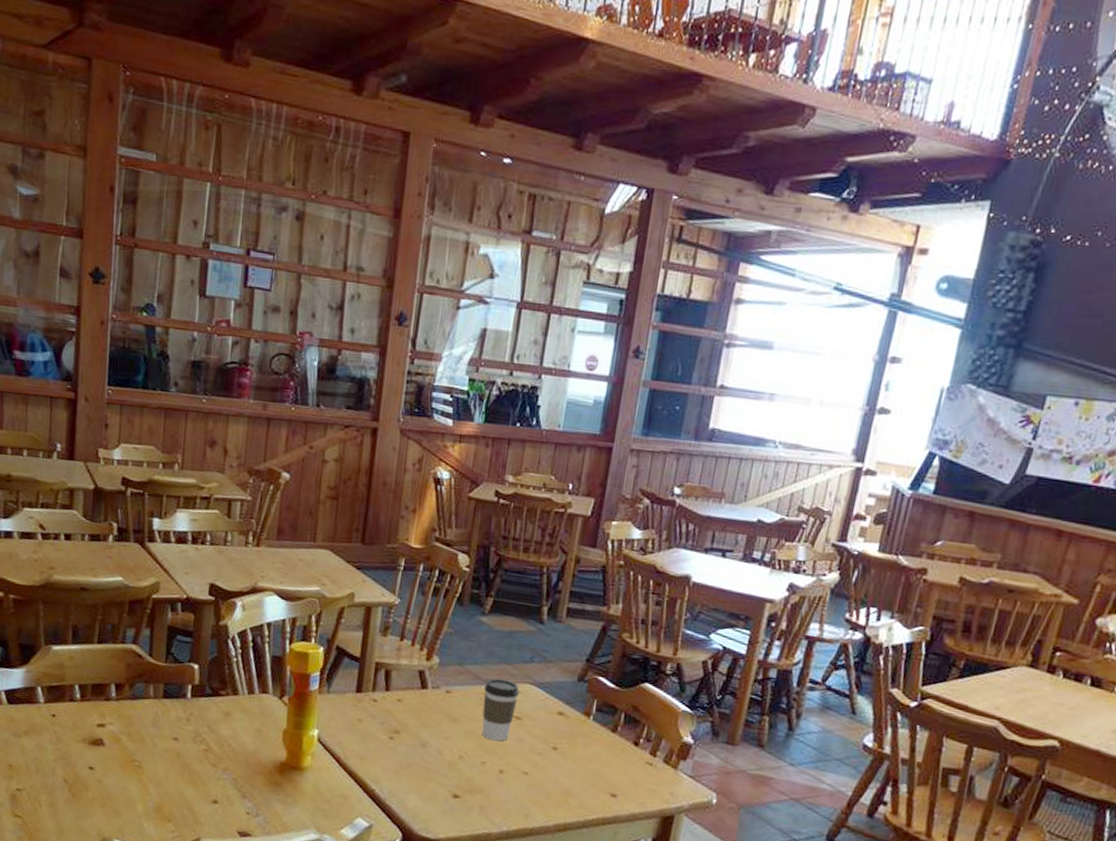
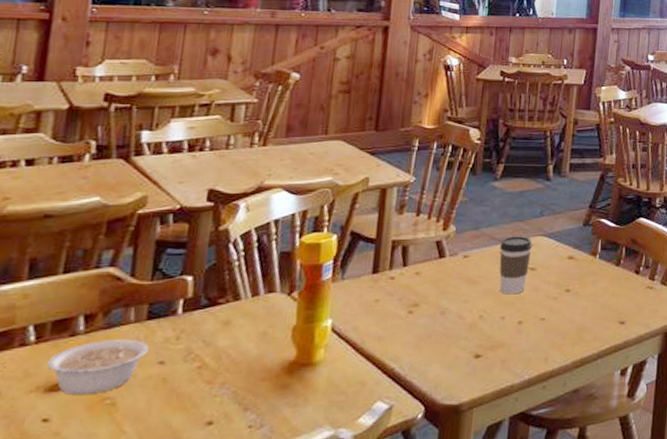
legume: none [90,709,165,755] -> present [47,339,149,396]

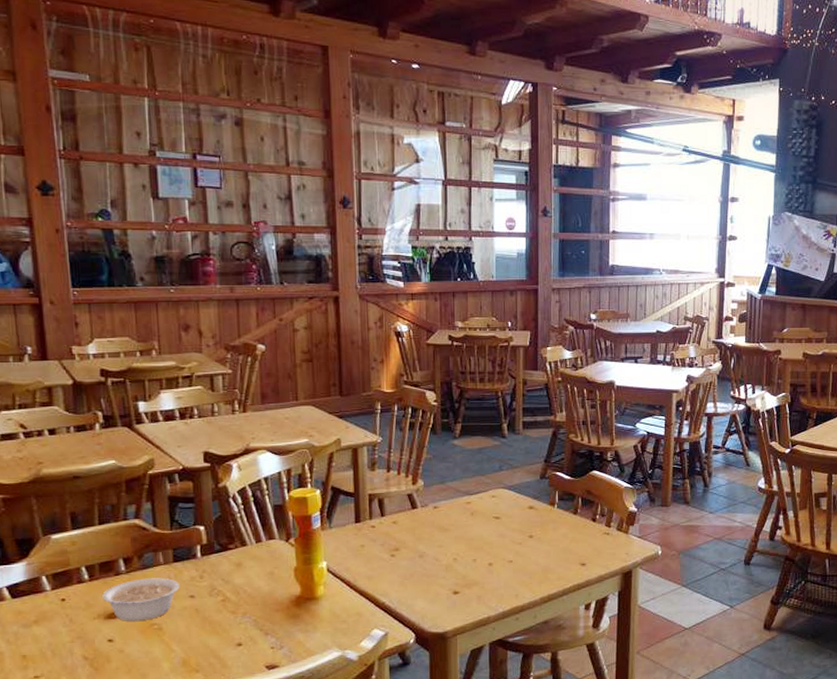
coffee cup: present [499,236,532,295] -> none [465,489,495,540]

